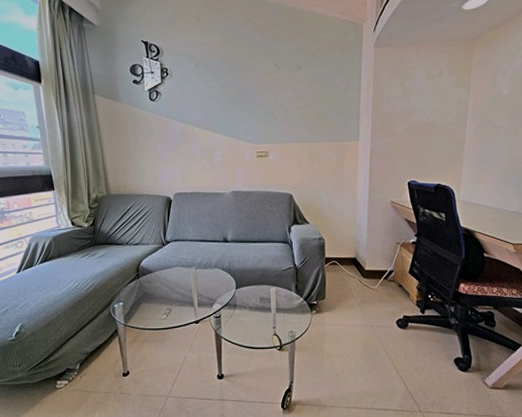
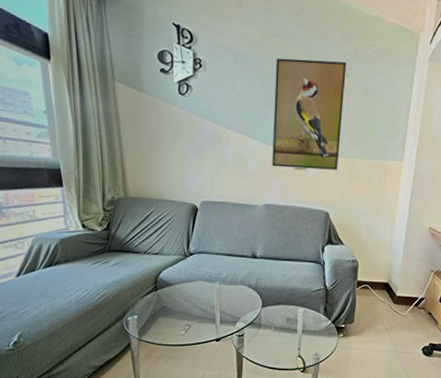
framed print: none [233,57,298,157] -> present [272,57,347,170]

